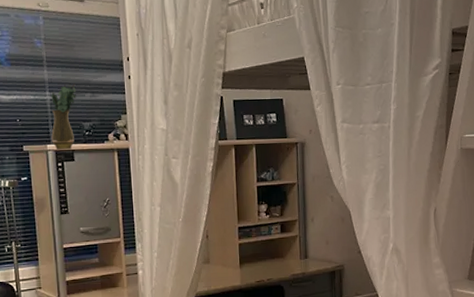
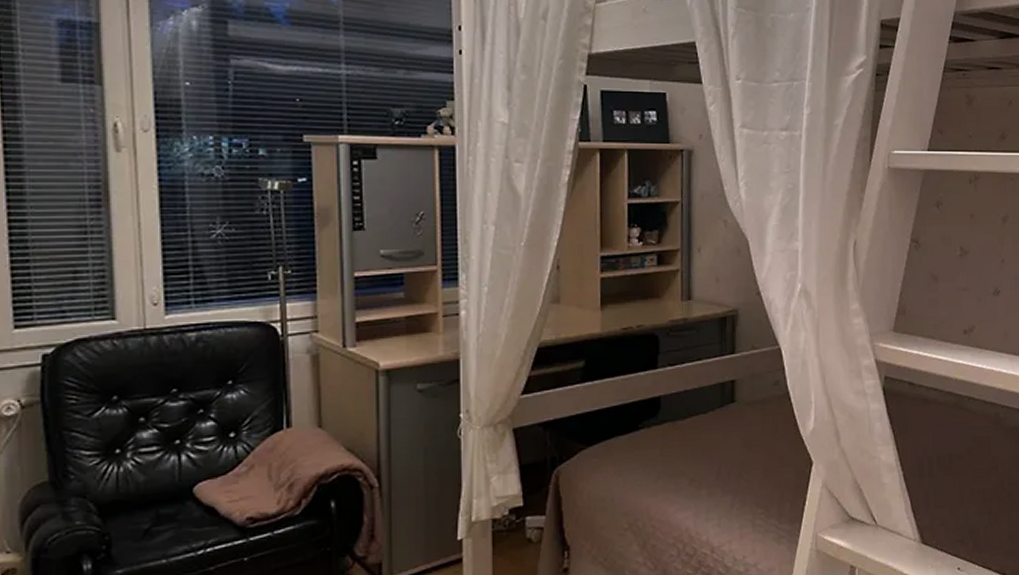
vase: present [51,83,76,150] -> none [345,55,384,144]

